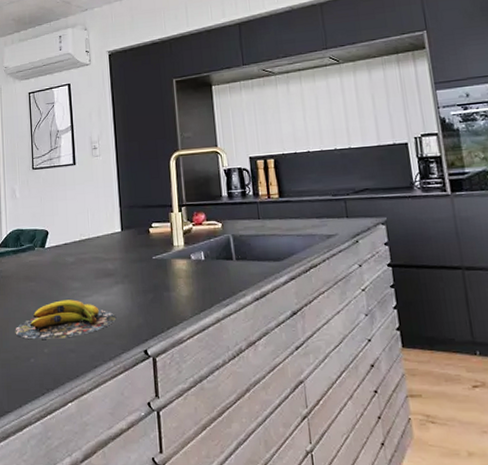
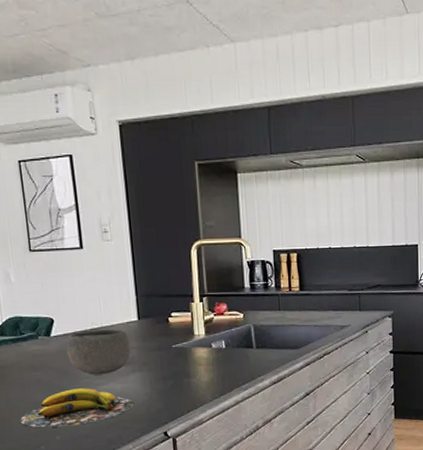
bowl: none [58,240,114,287] -> present [66,328,131,375]

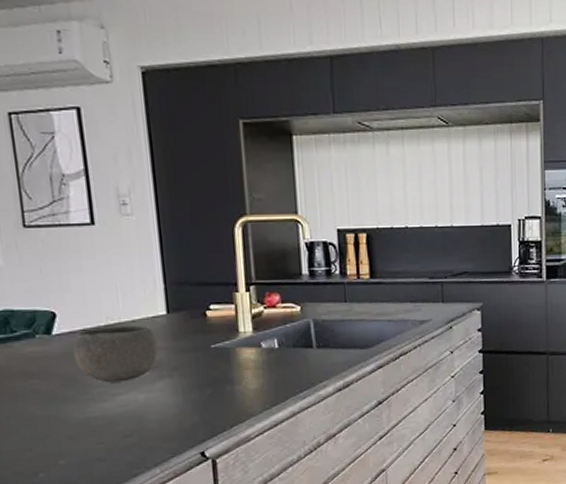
banana: present [20,388,134,427] -> none [11,399,161,450]

